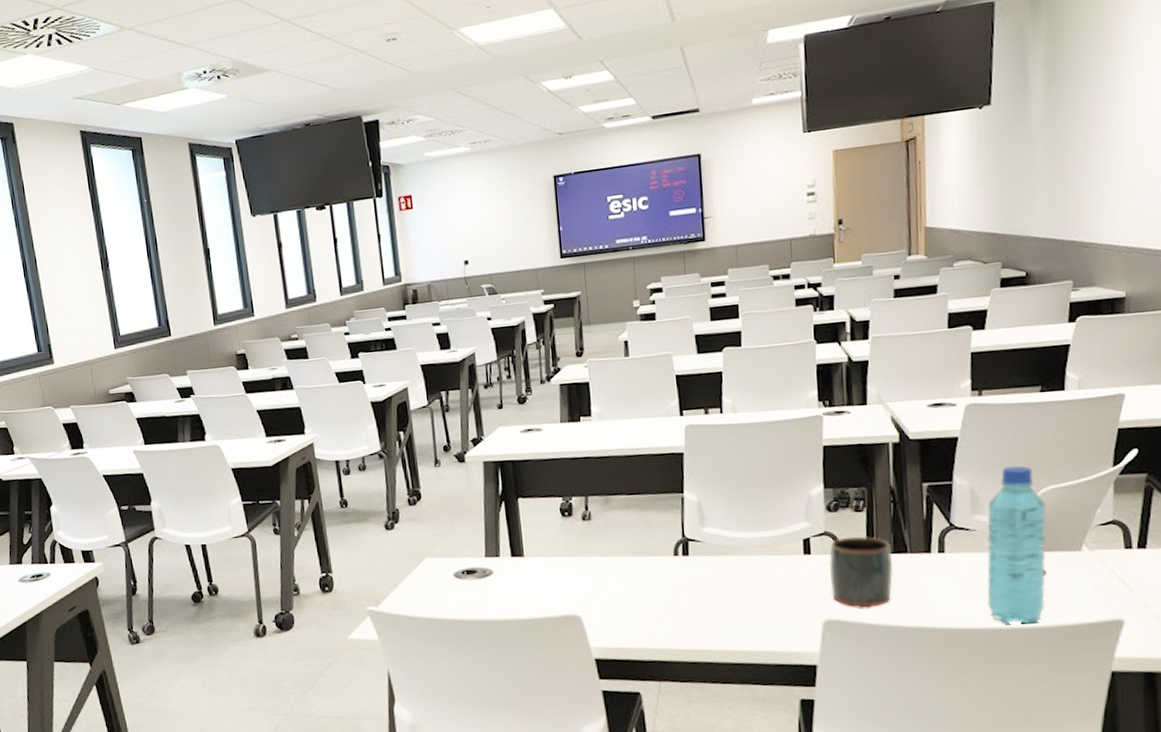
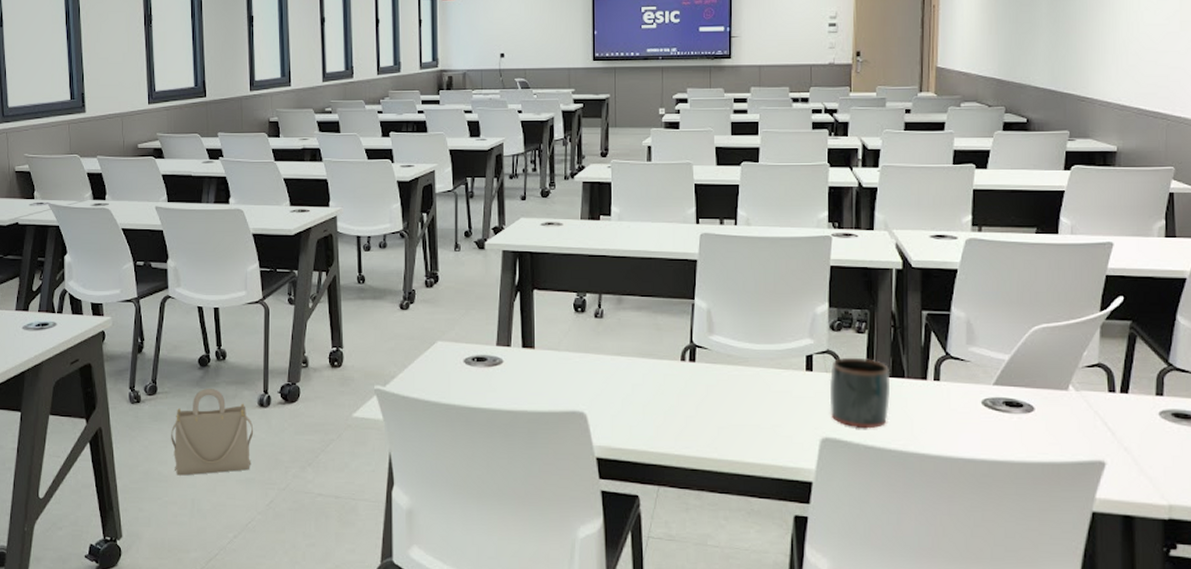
handbag: none [172,623,254,710] -> present [171,389,254,476]
water bottle: present [987,466,1047,624] -> none [978,302,1037,458]

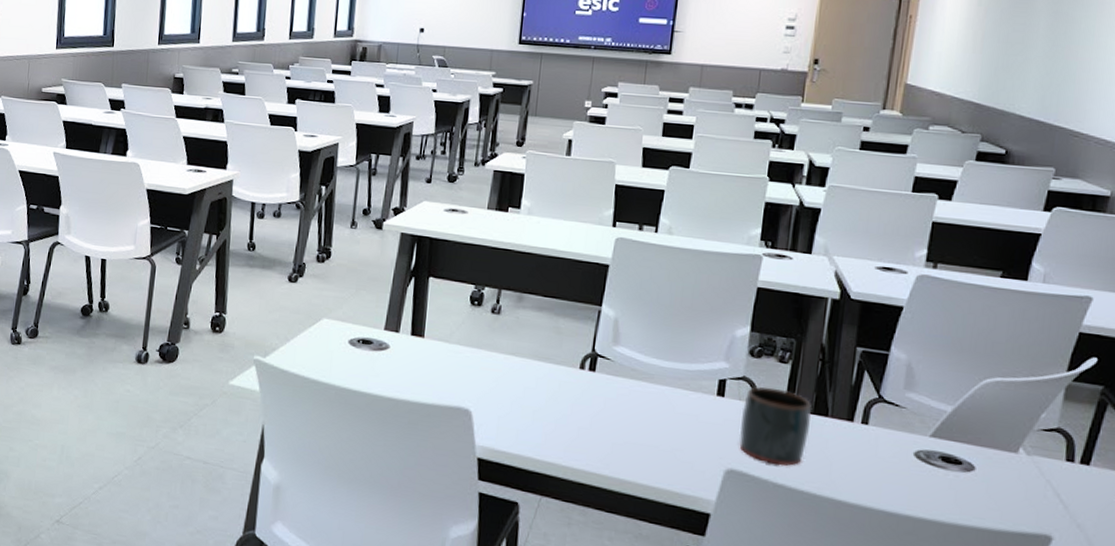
handbag: present [171,389,254,476] -> none [47,338,129,424]

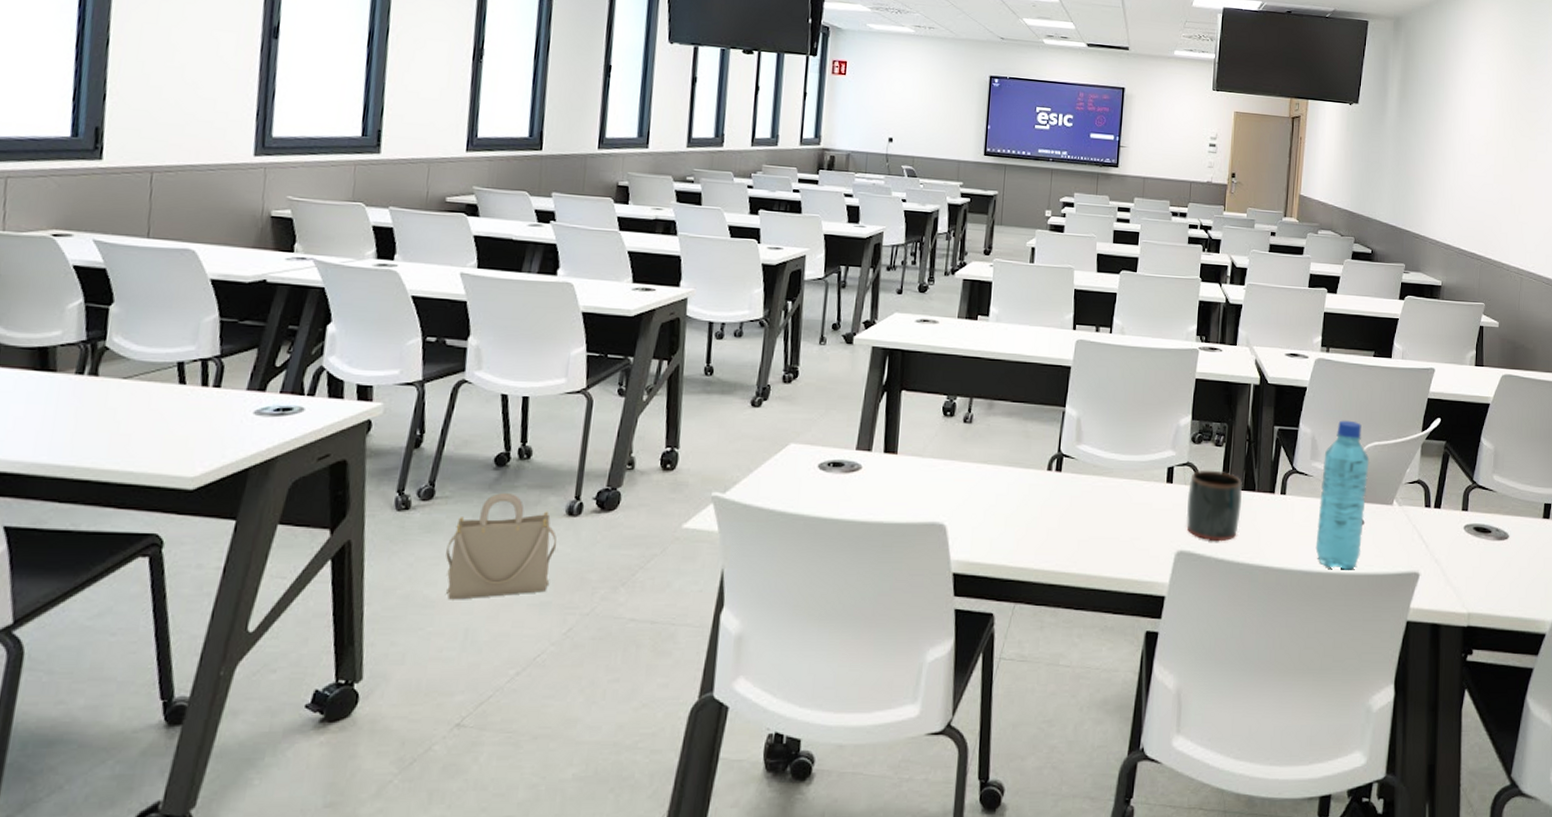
handbag: none [47,338,129,424] -> present [446,493,557,600]
water bottle: none [905,348,988,520] -> present [1315,420,1370,570]

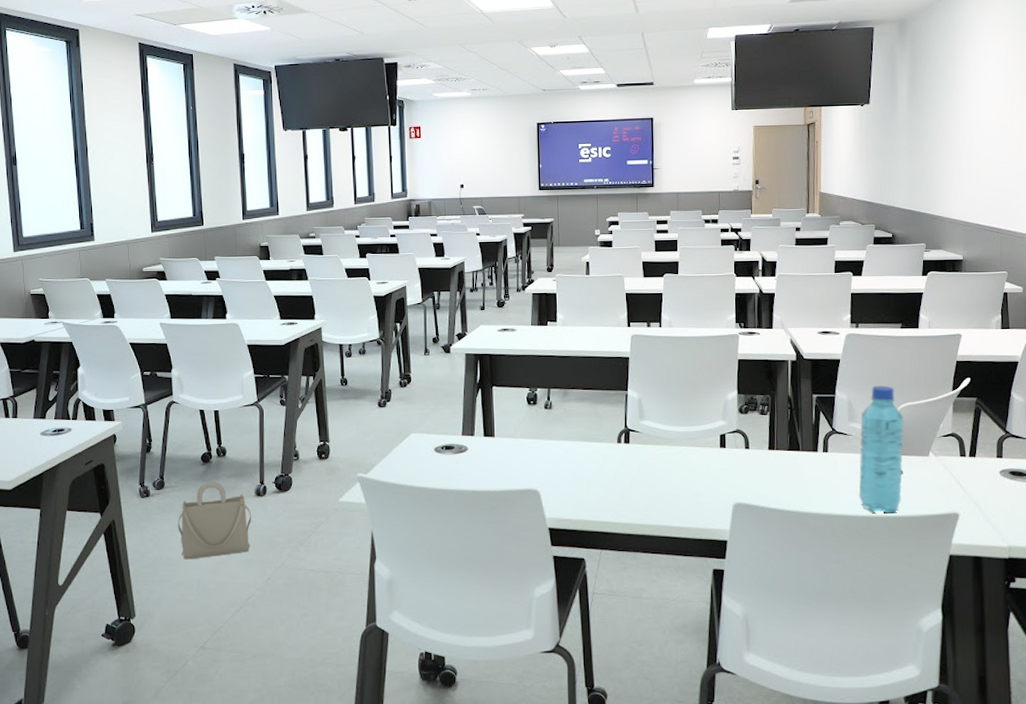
mug: present [1186,470,1243,542] -> none [739,435,788,494]

